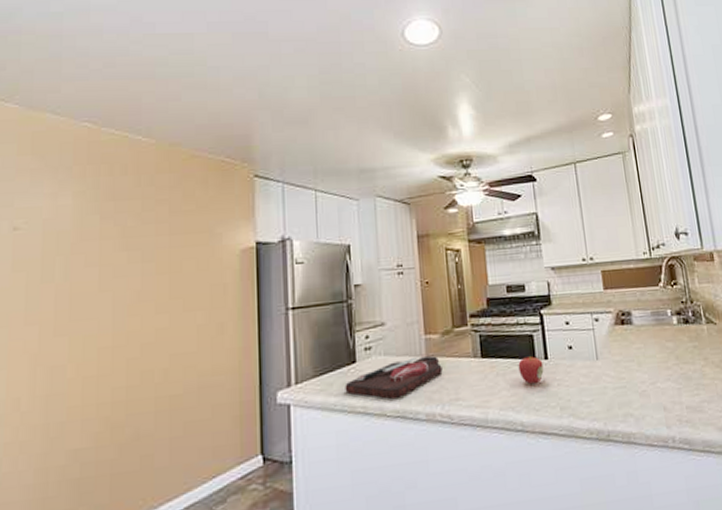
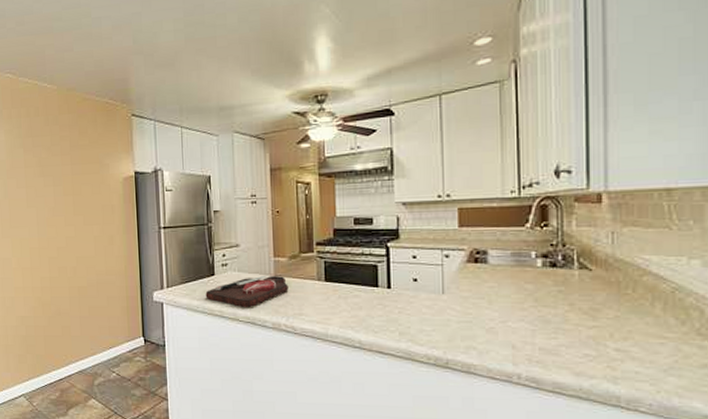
apple: present [518,355,544,384] -> none [360,283,386,308]

